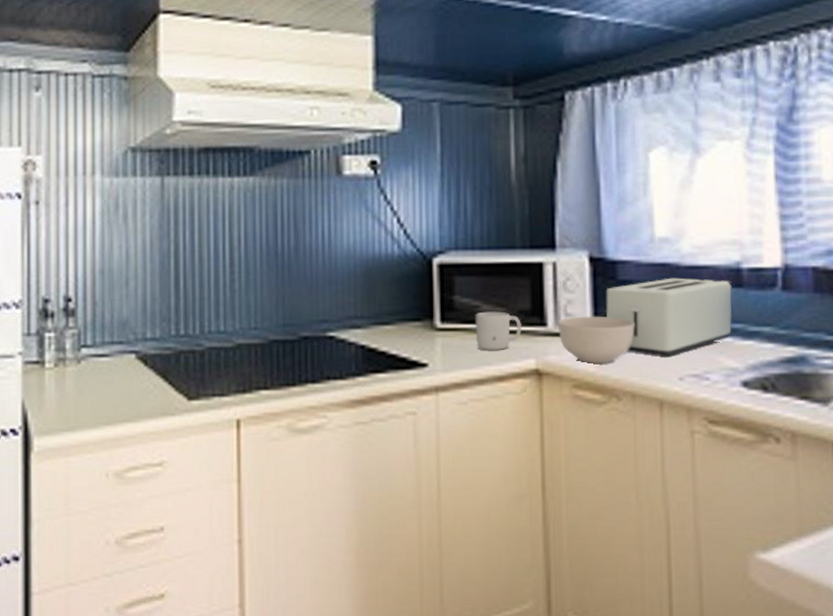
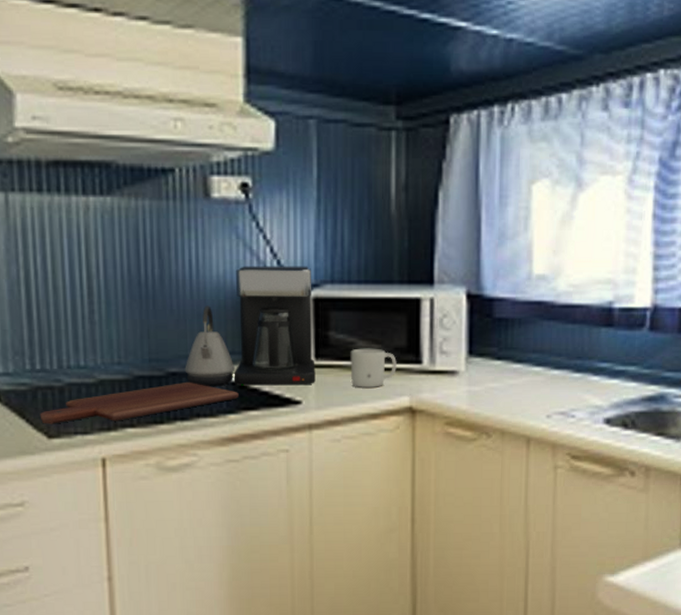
cutting board: none [181,346,367,387] -> present [39,382,239,424]
kettle: none [316,273,363,349] -> present [185,305,235,386]
coffee maker: none [362,234,441,349] -> present [233,266,315,386]
bowl: present [557,316,635,363] -> none [432,354,508,401]
toaster: present [606,277,732,357] -> none [481,316,603,395]

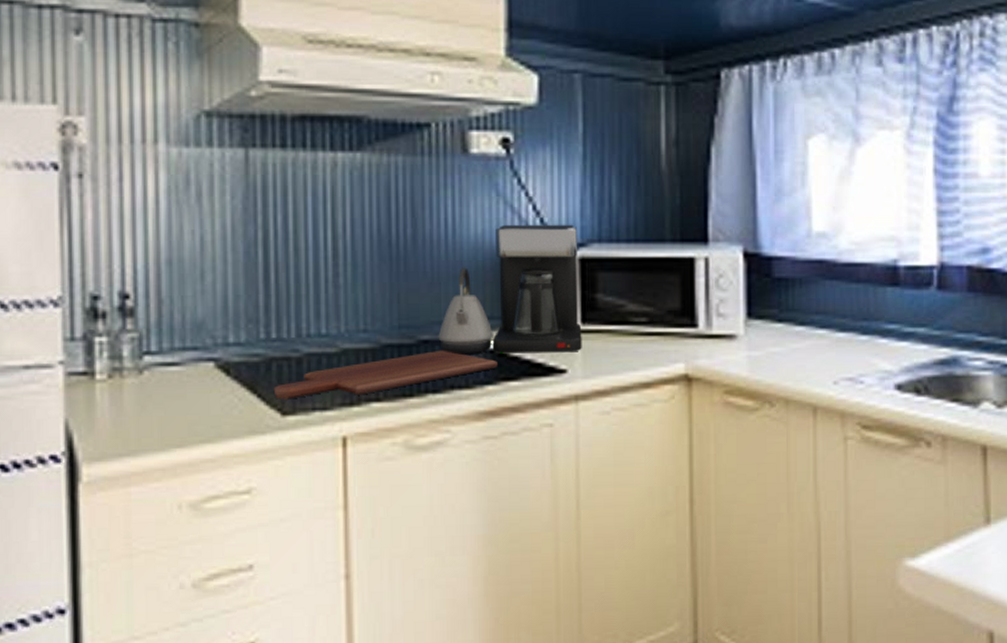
mug: present [350,348,397,388] -> none [620,311,670,354]

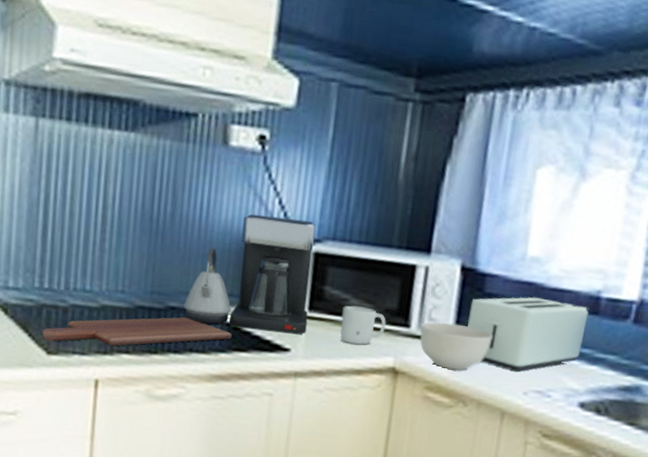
mug: none [620,311,670,354] -> present [340,305,386,345]
bowl: none [709,316,790,367] -> present [419,322,493,371]
toaster: none [760,275,888,359] -> present [467,297,589,371]

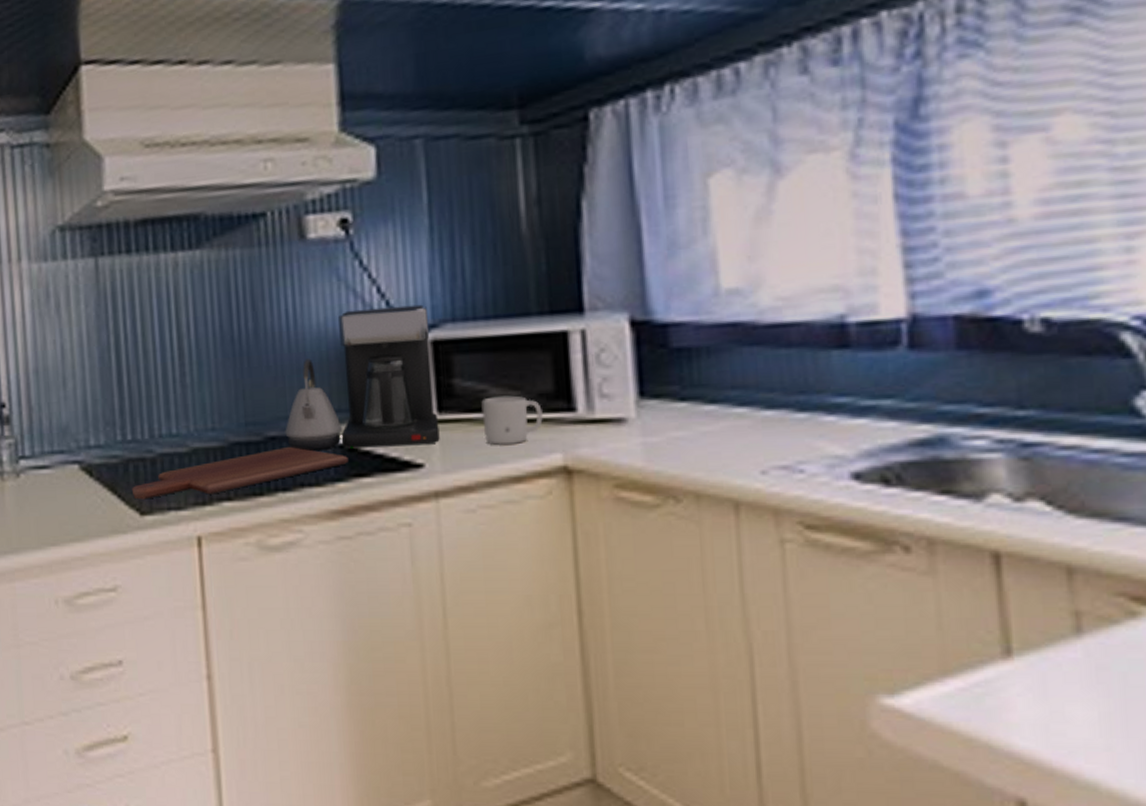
bowl: present [419,322,493,371] -> none [590,395,696,456]
toaster: present [467,297,589,371] -> none [654,340,835,444]

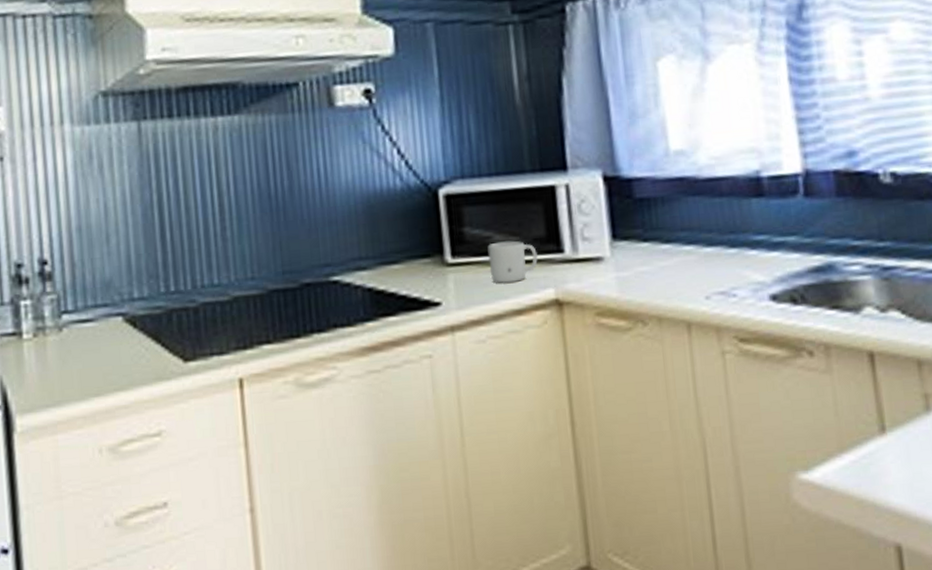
cutting board: present [131,447,348,500] -> none [175,292,376,347]
kettle: present [285,358,342,451] -> none [319,212,370,295]
coffee maker: present [337,304,440,449] -> none [363,163,454,291]

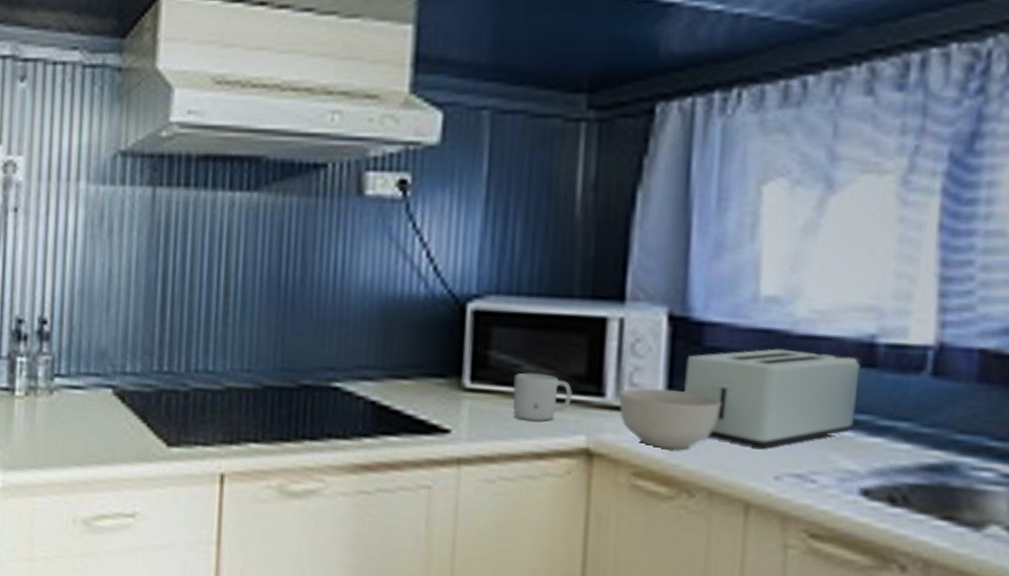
bowl: none [574,237,656,289] -> present [618,388,721,450]
toaster: none [623,190,756,276] -> present [684,348,861,448]

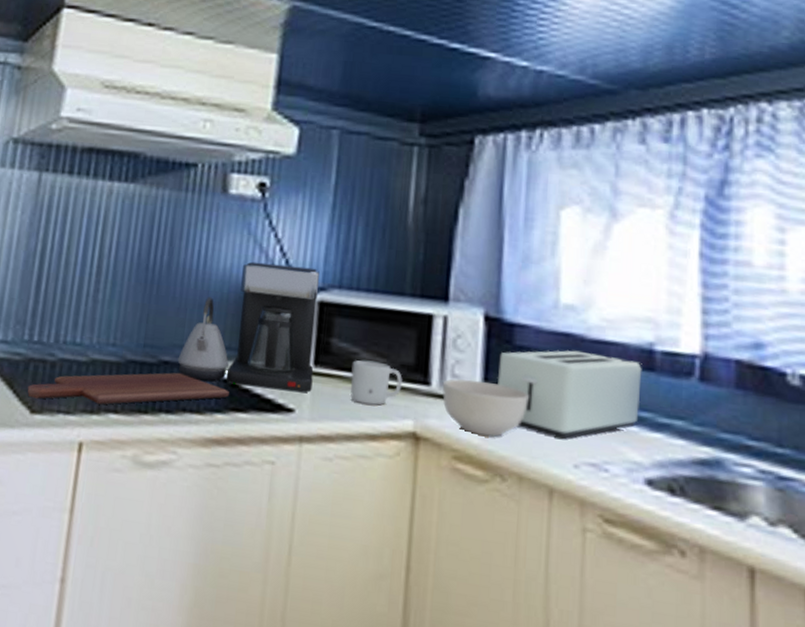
cutting board: none [161,397,377,435] -> present [27,373,229,405]
kettle: none [319,313,375,404] -> present [177,297,229,381]
coffee maker: none [373,270,473,412] -> present [226,261,319,393]

